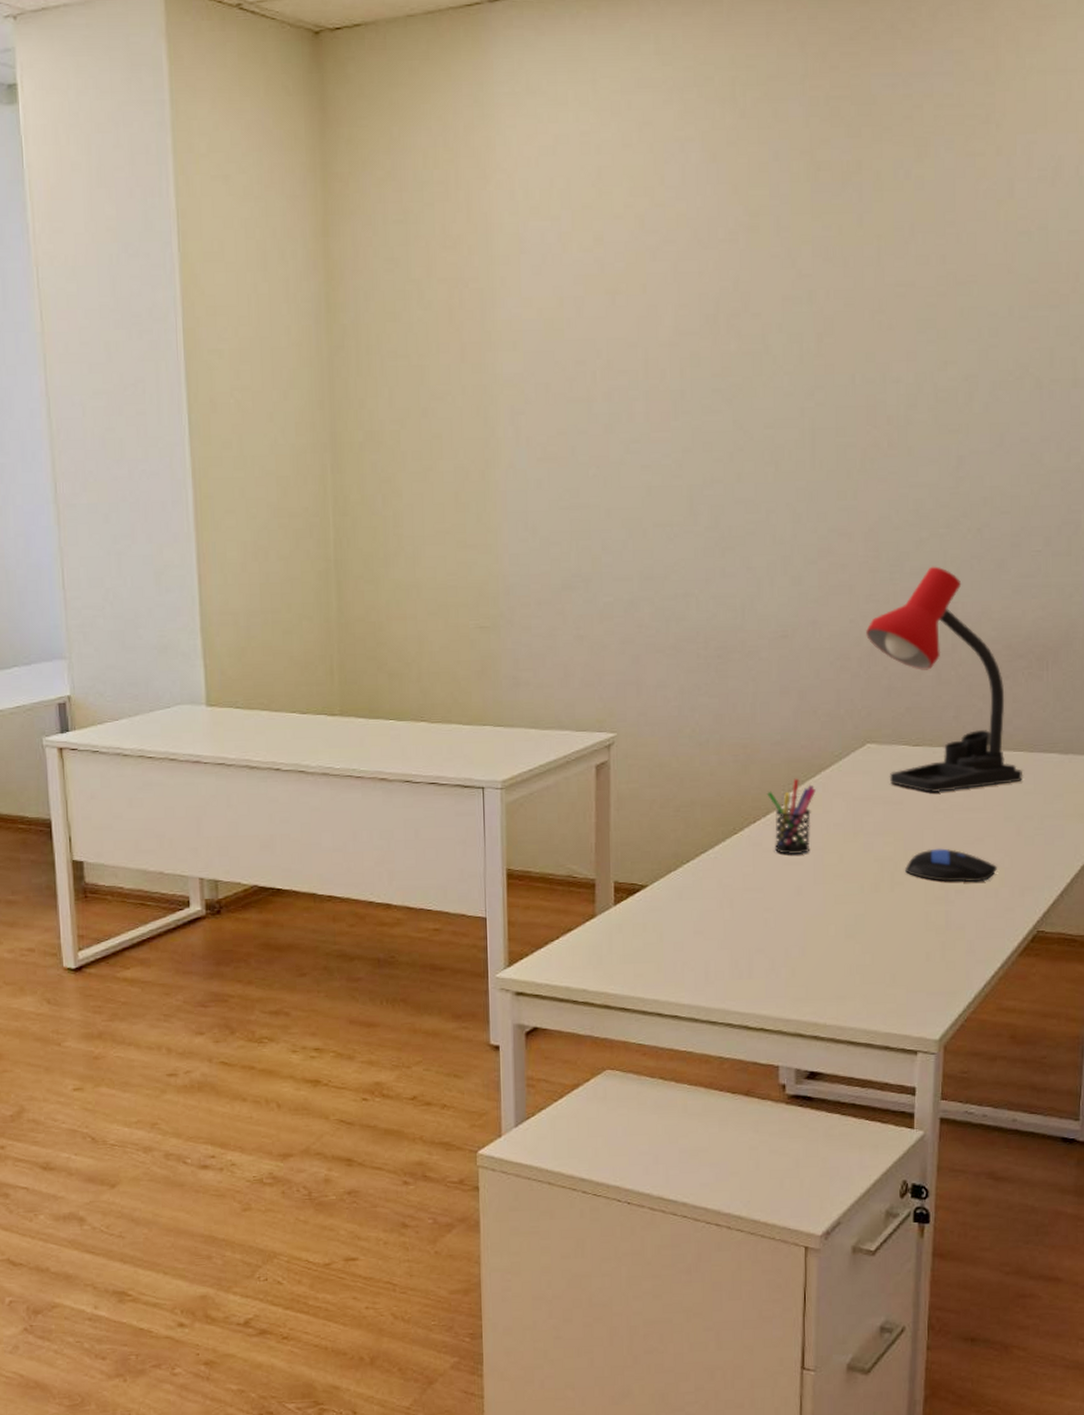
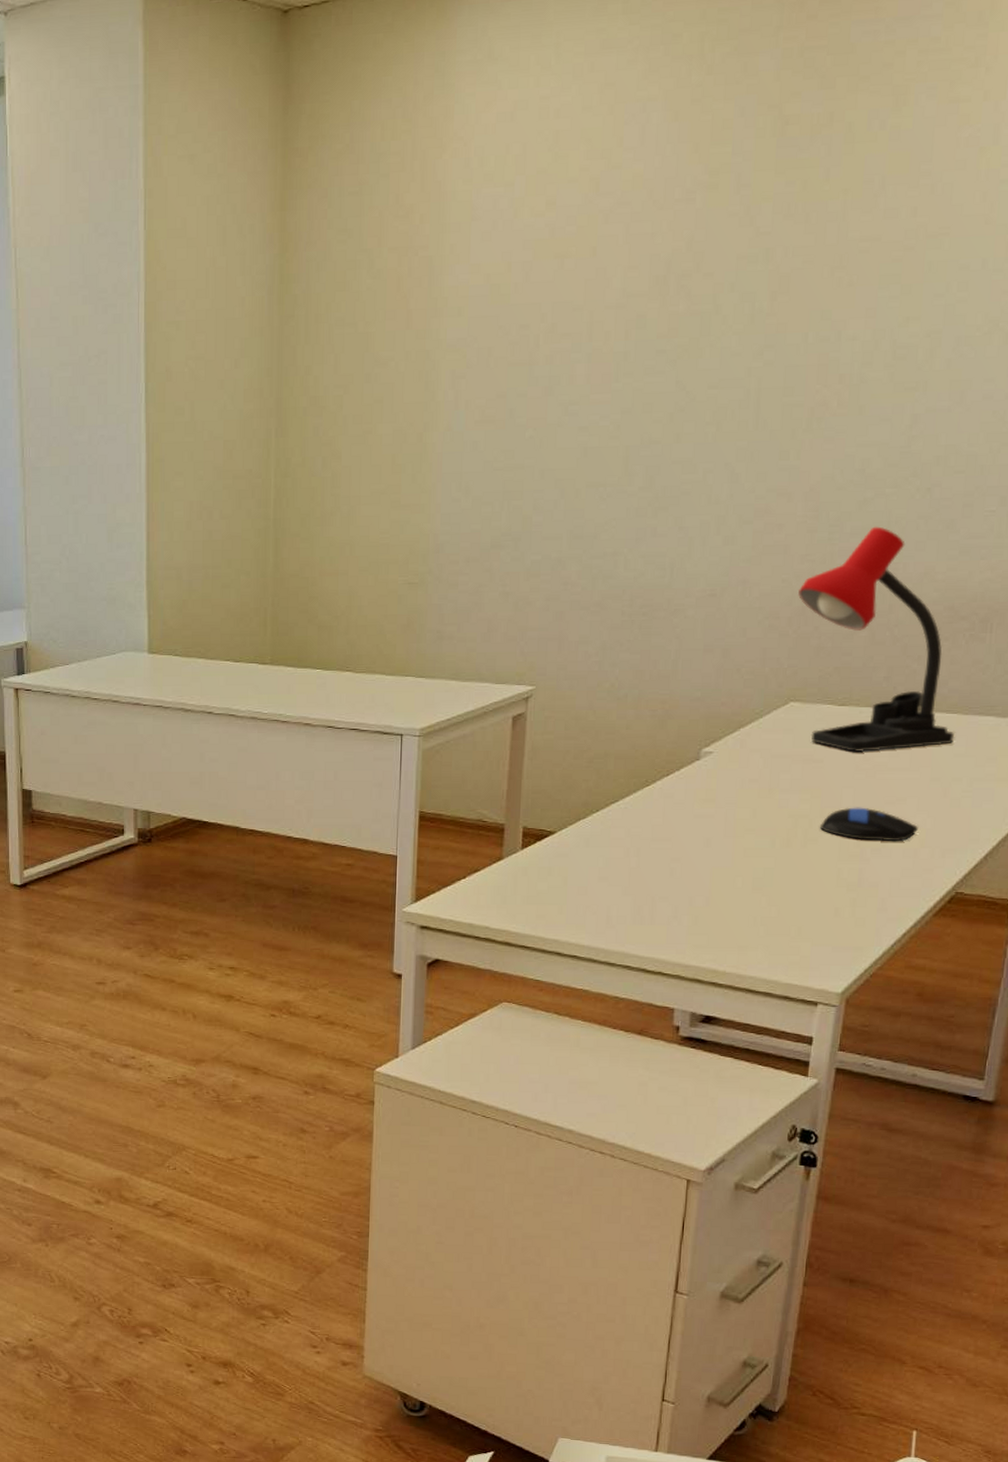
pen holder: present [766,778,816,855] -> none [682,734,733,808]

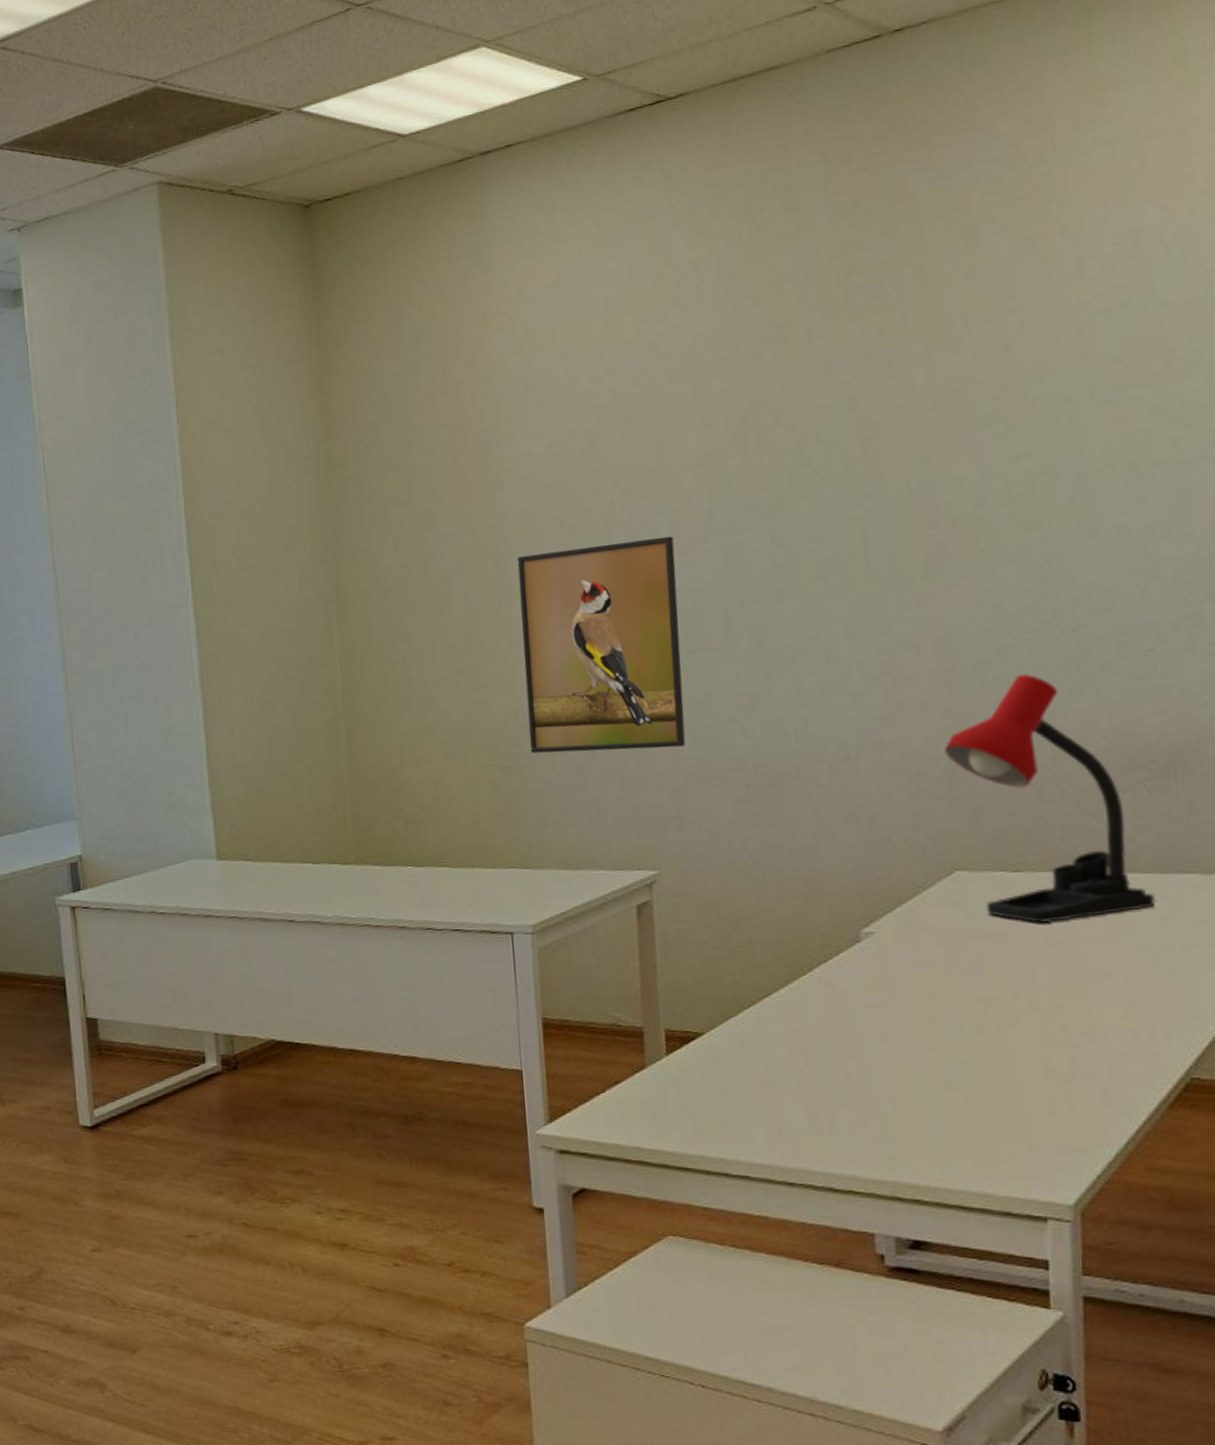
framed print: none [436,374,588,575] -> present [517,536,686,754]
computer mouse: present [819,807,918,842] -> none [1013,985,1132,1024]

